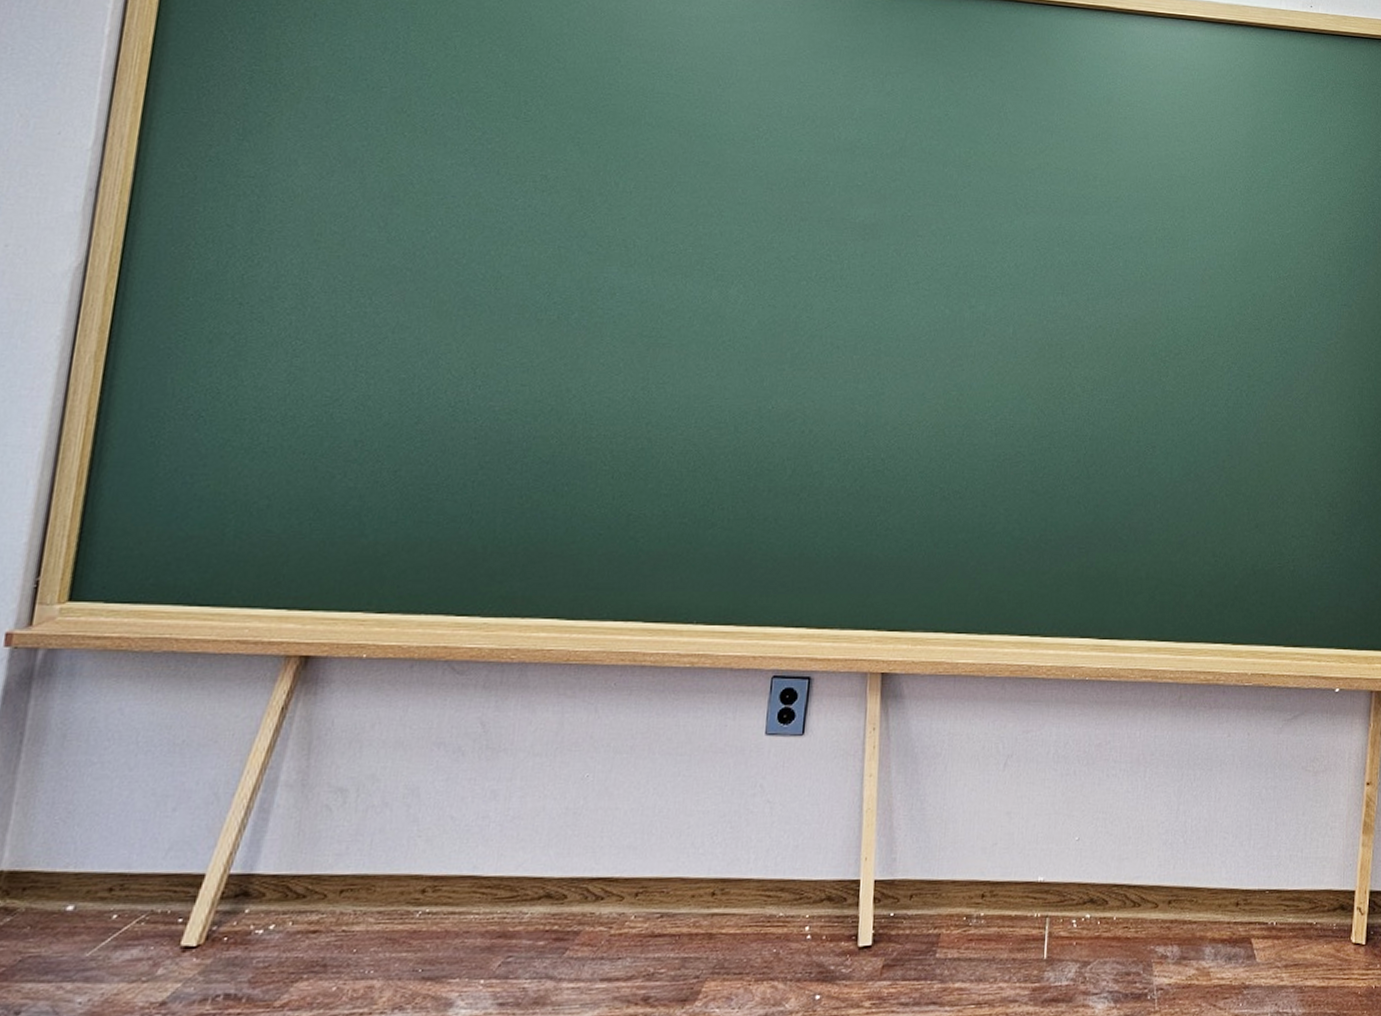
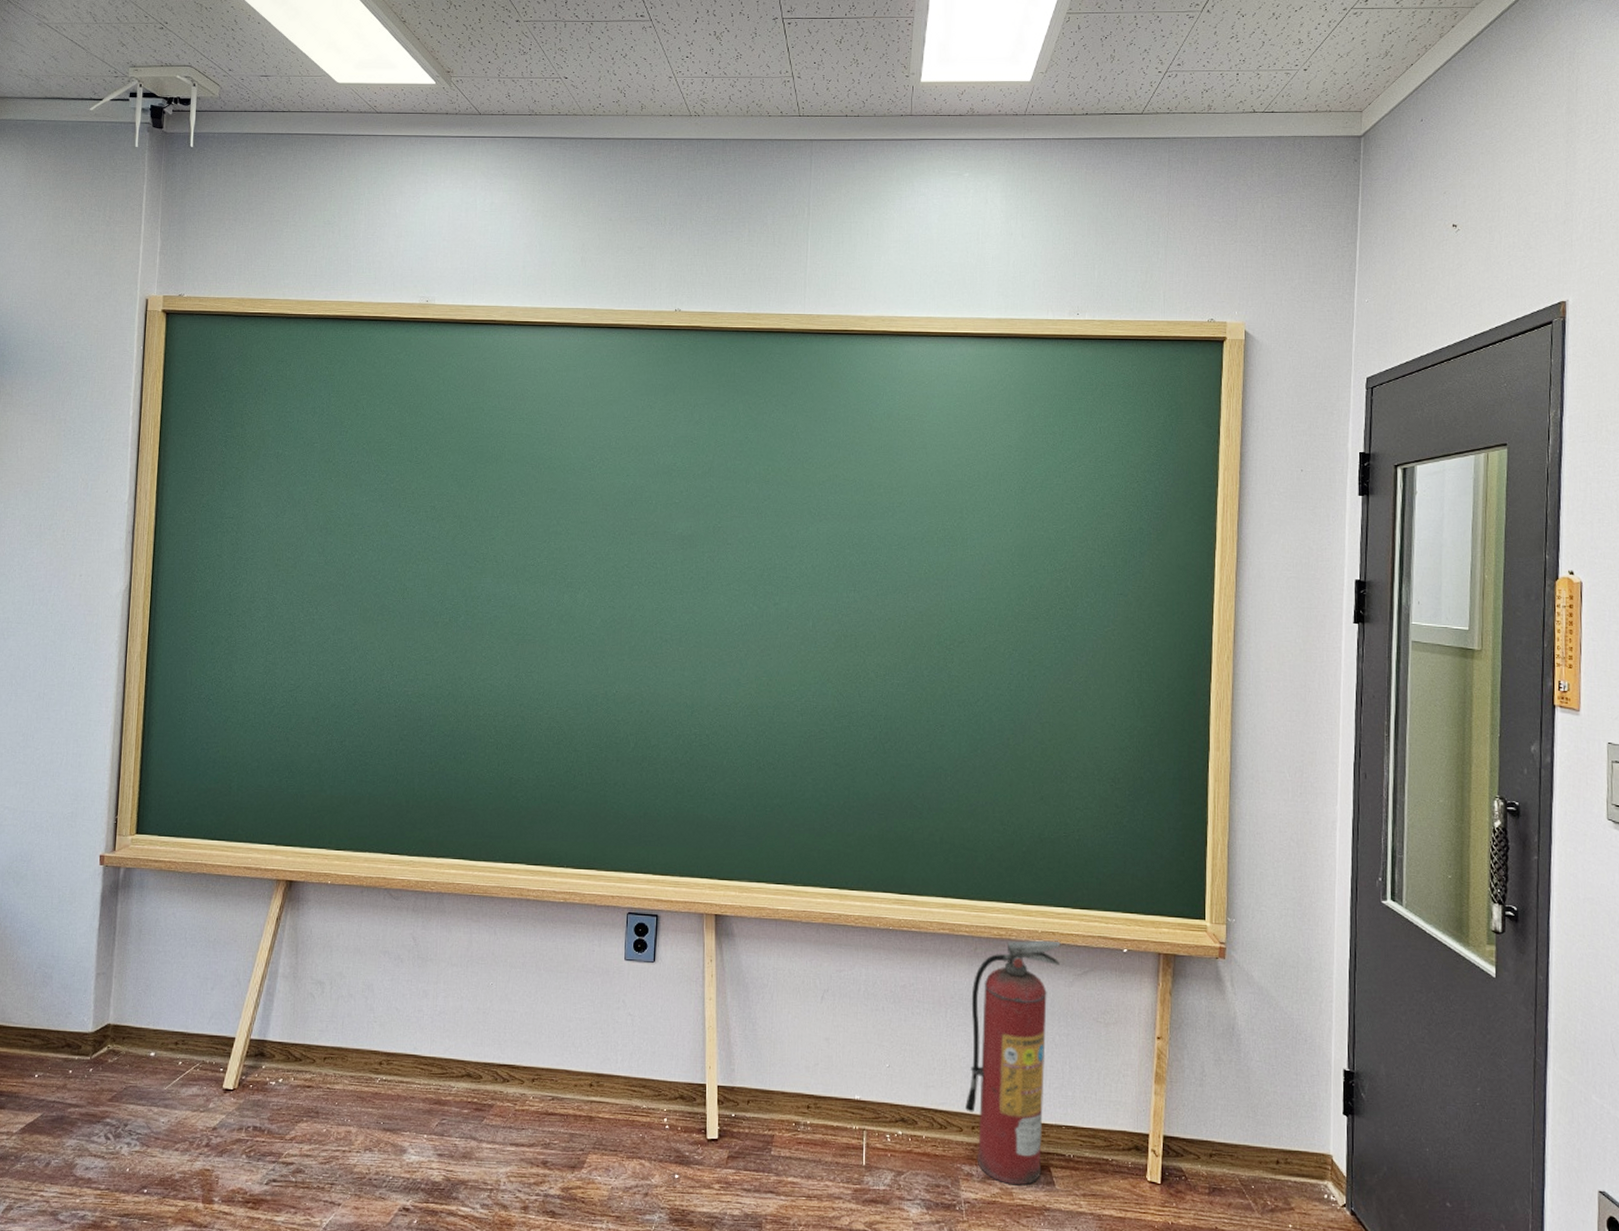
fire extinguisher: none [1162,682,1271,964] -> present [965,939,1061,1186]

